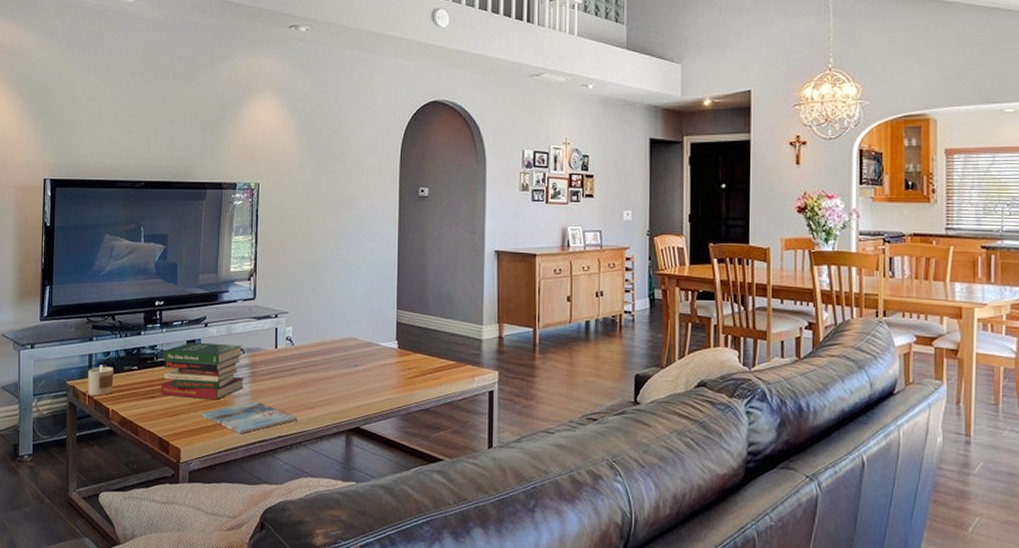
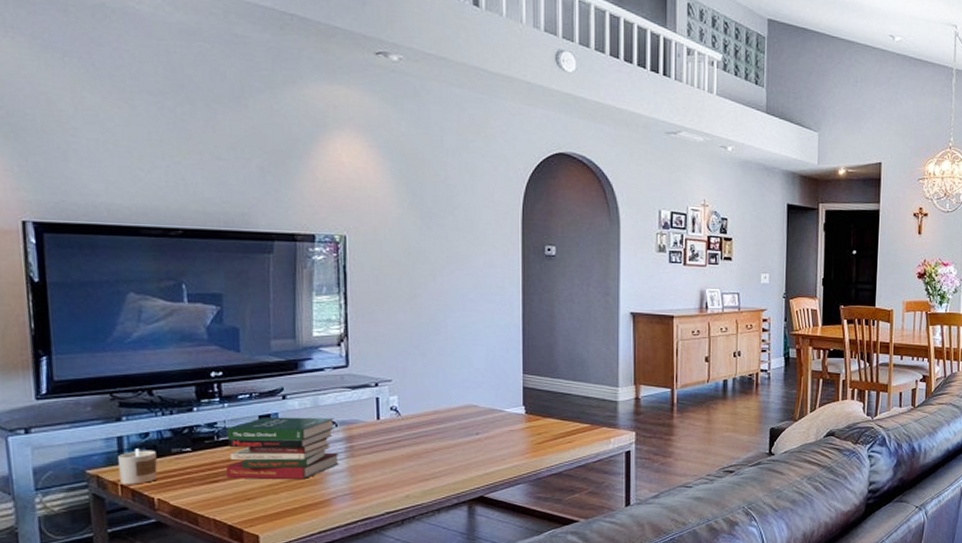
magazine: present [200,400,297,434] -> none [282,477,409,514]

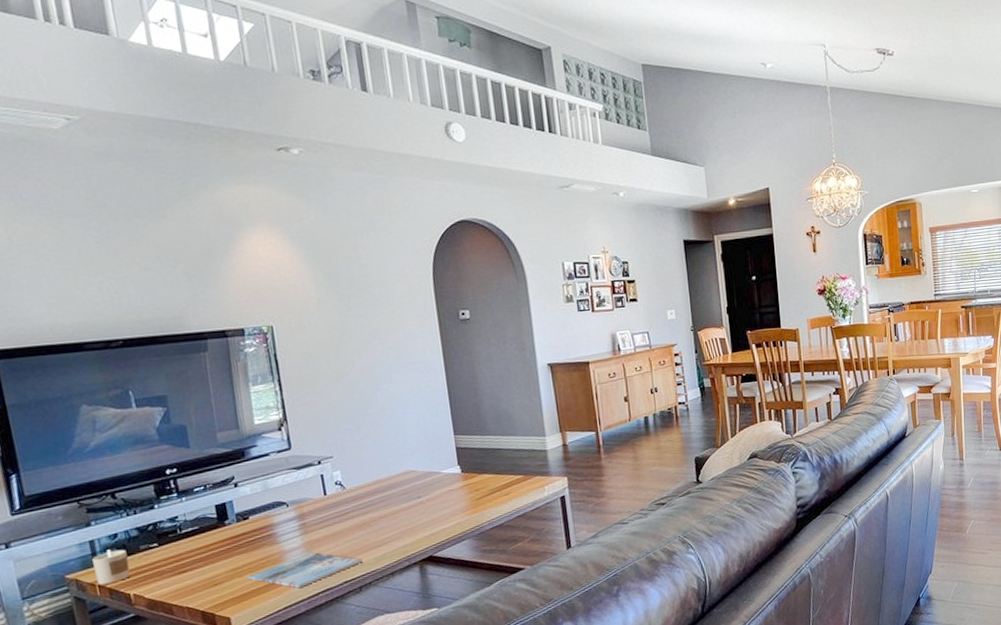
books: present [225,417,339,480] -> none [187,499,295,567]
magazine: none [282,477,409,514] -> present [247,552,363,589]

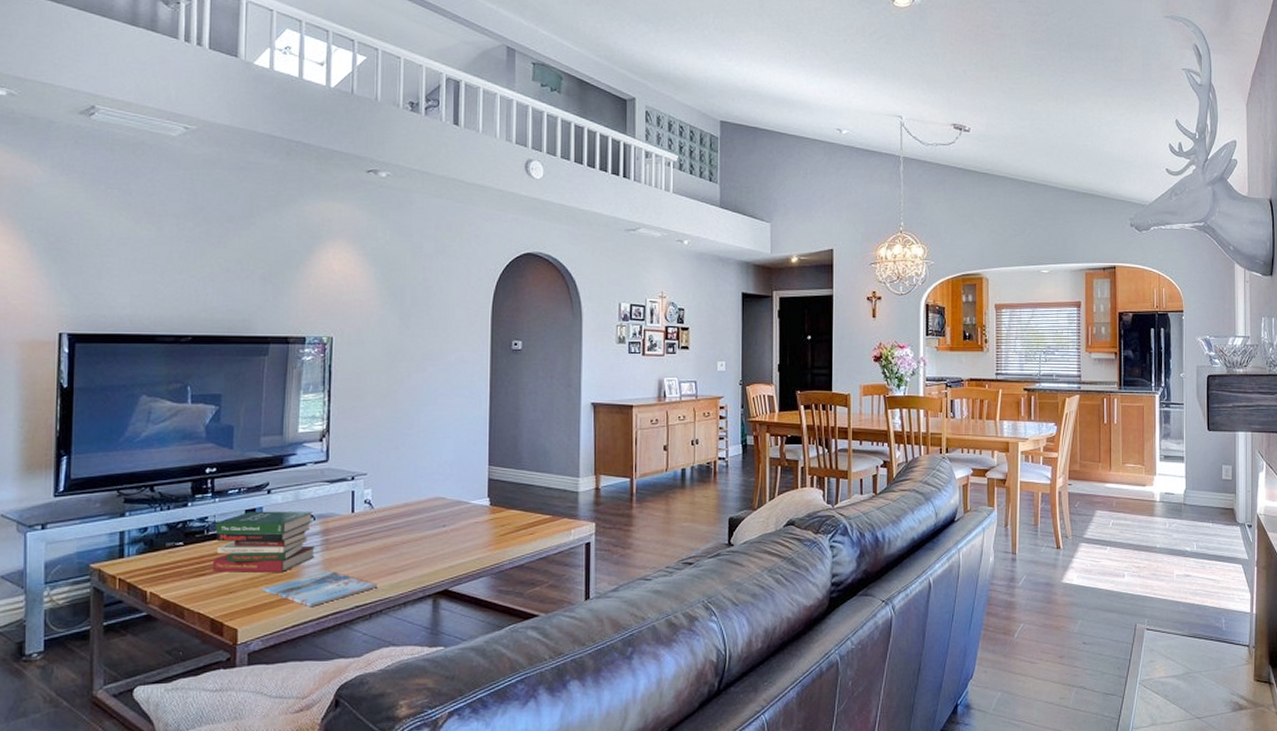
candle: present [92,549,131,585] -> none [119,543,152,578]
books: none [187,499,295,567] -> present [212,511,315,573]

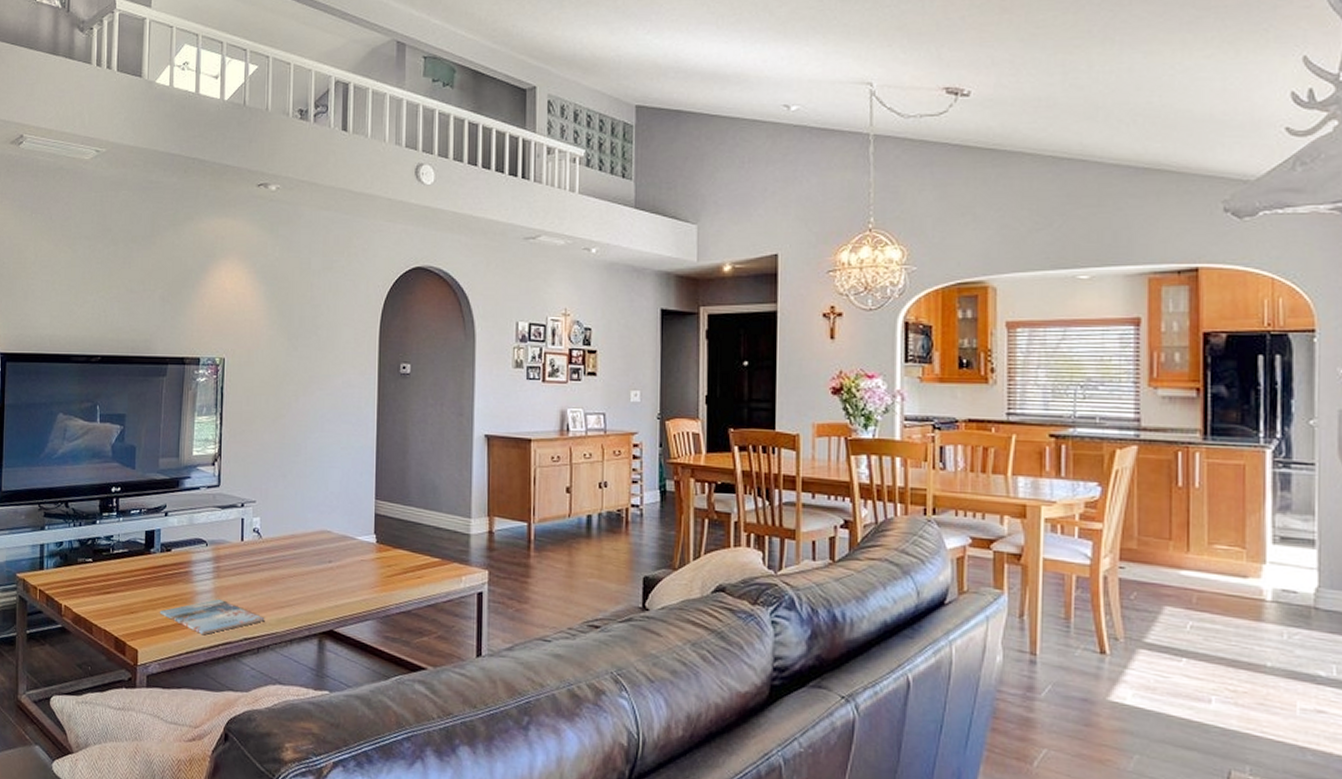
books: present [212,511,315,573] -> none [116,532,207,598]

